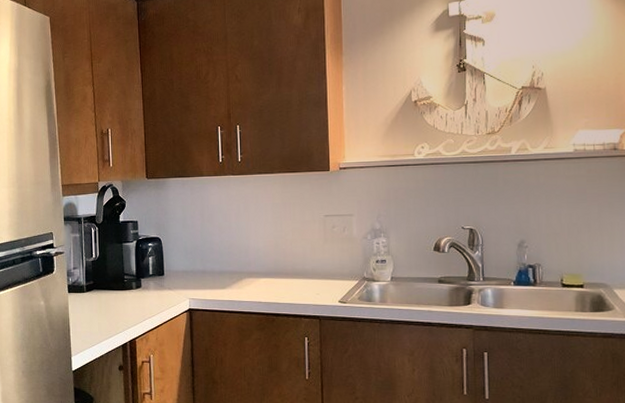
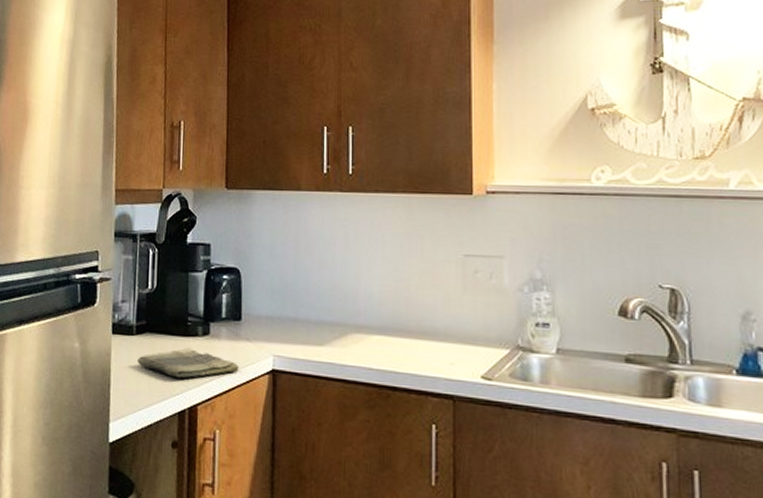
dish towel: none [89,298,165,320] -> present [138,347,240,378]

